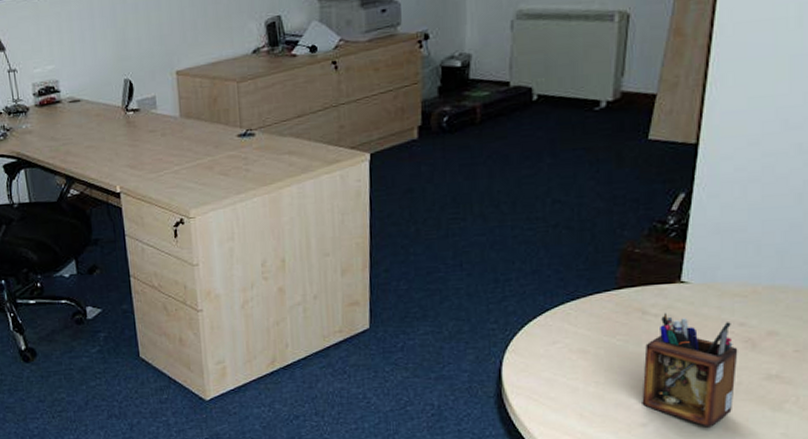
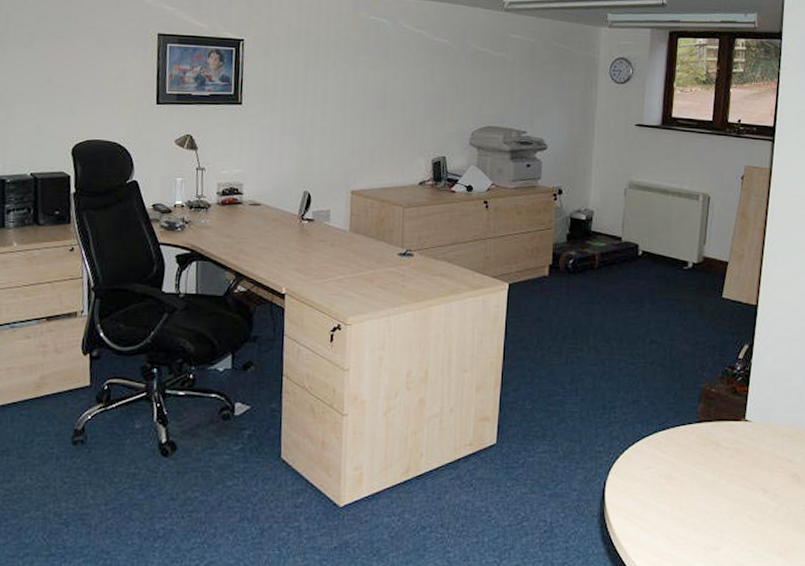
desk organizer: present [642,312,738,427] -> none [715,446,787,553]

